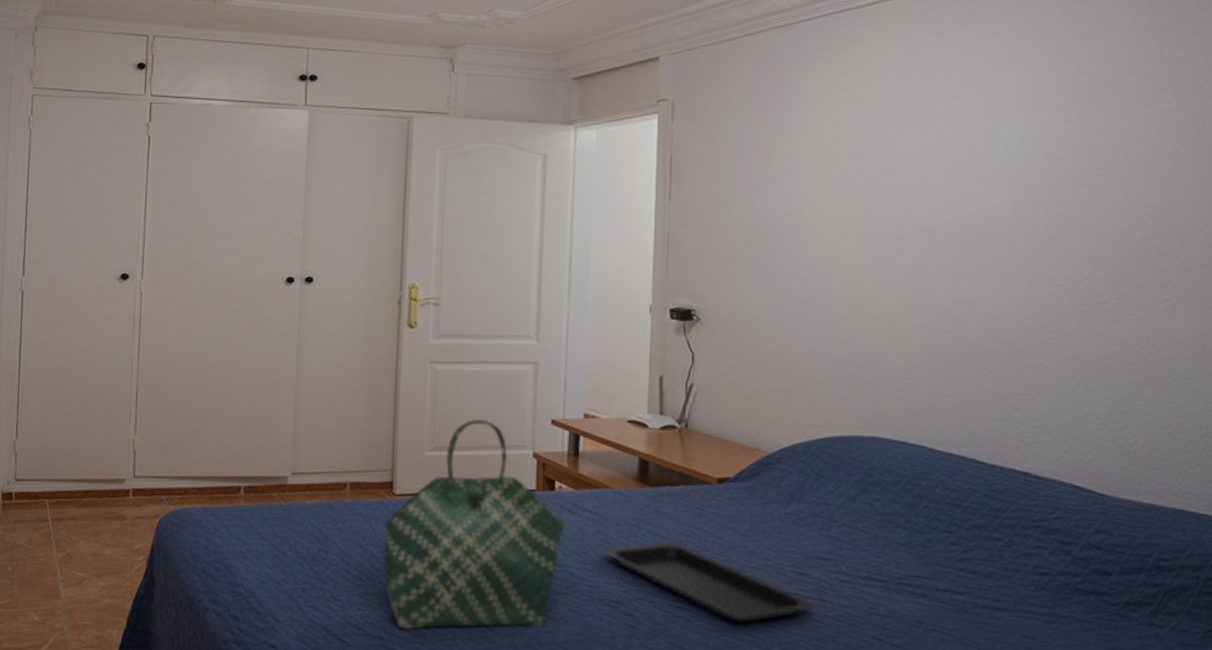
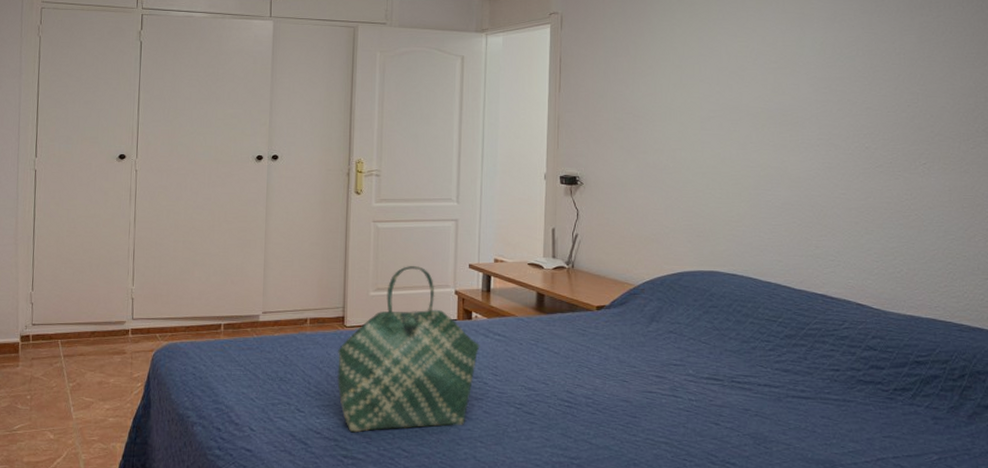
serving tray: present [603,541,817,625] -> none [509,355,671,417]

